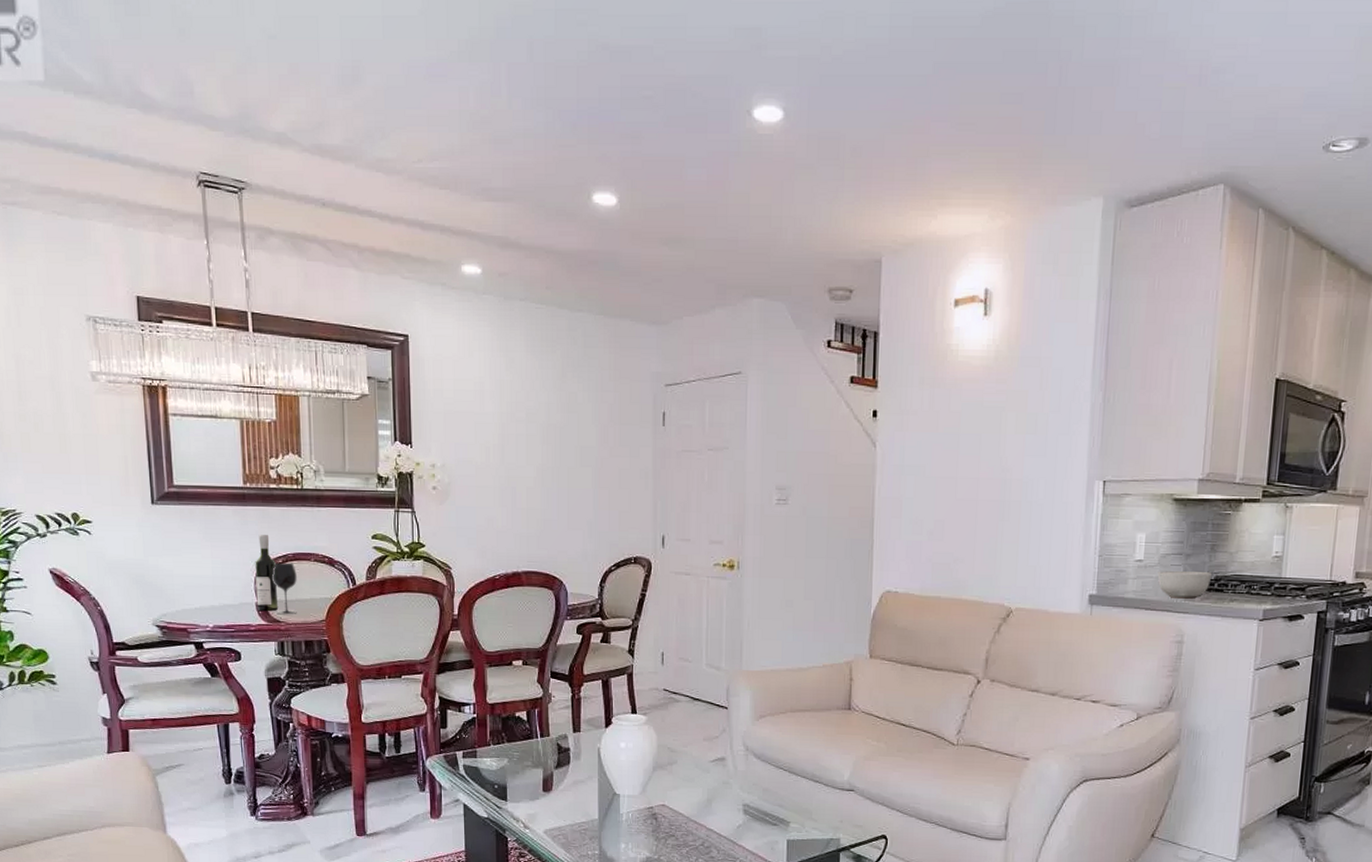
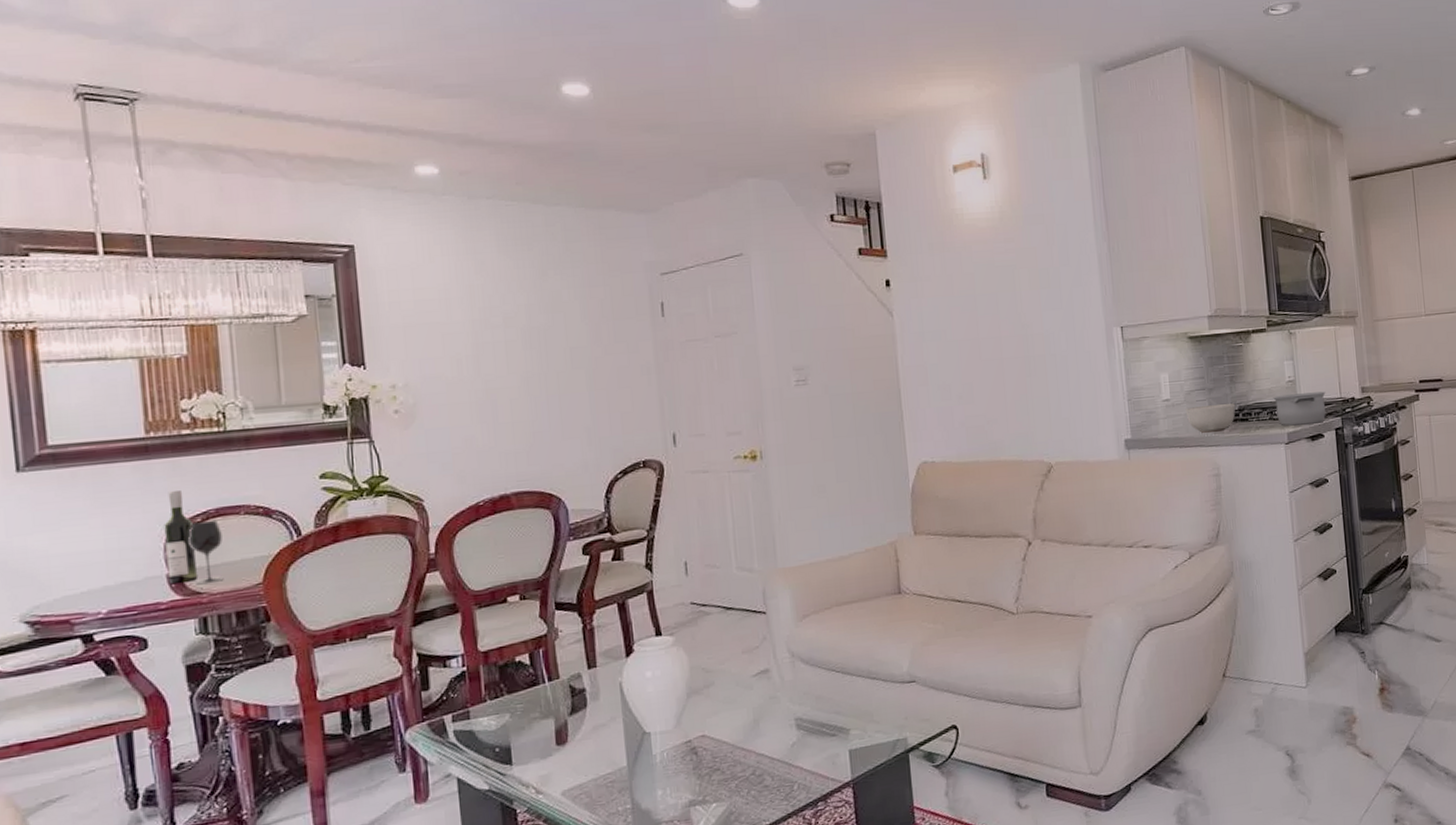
cooking pot: none [1254,570,1315,604] -> present [1273,391,1326,426]

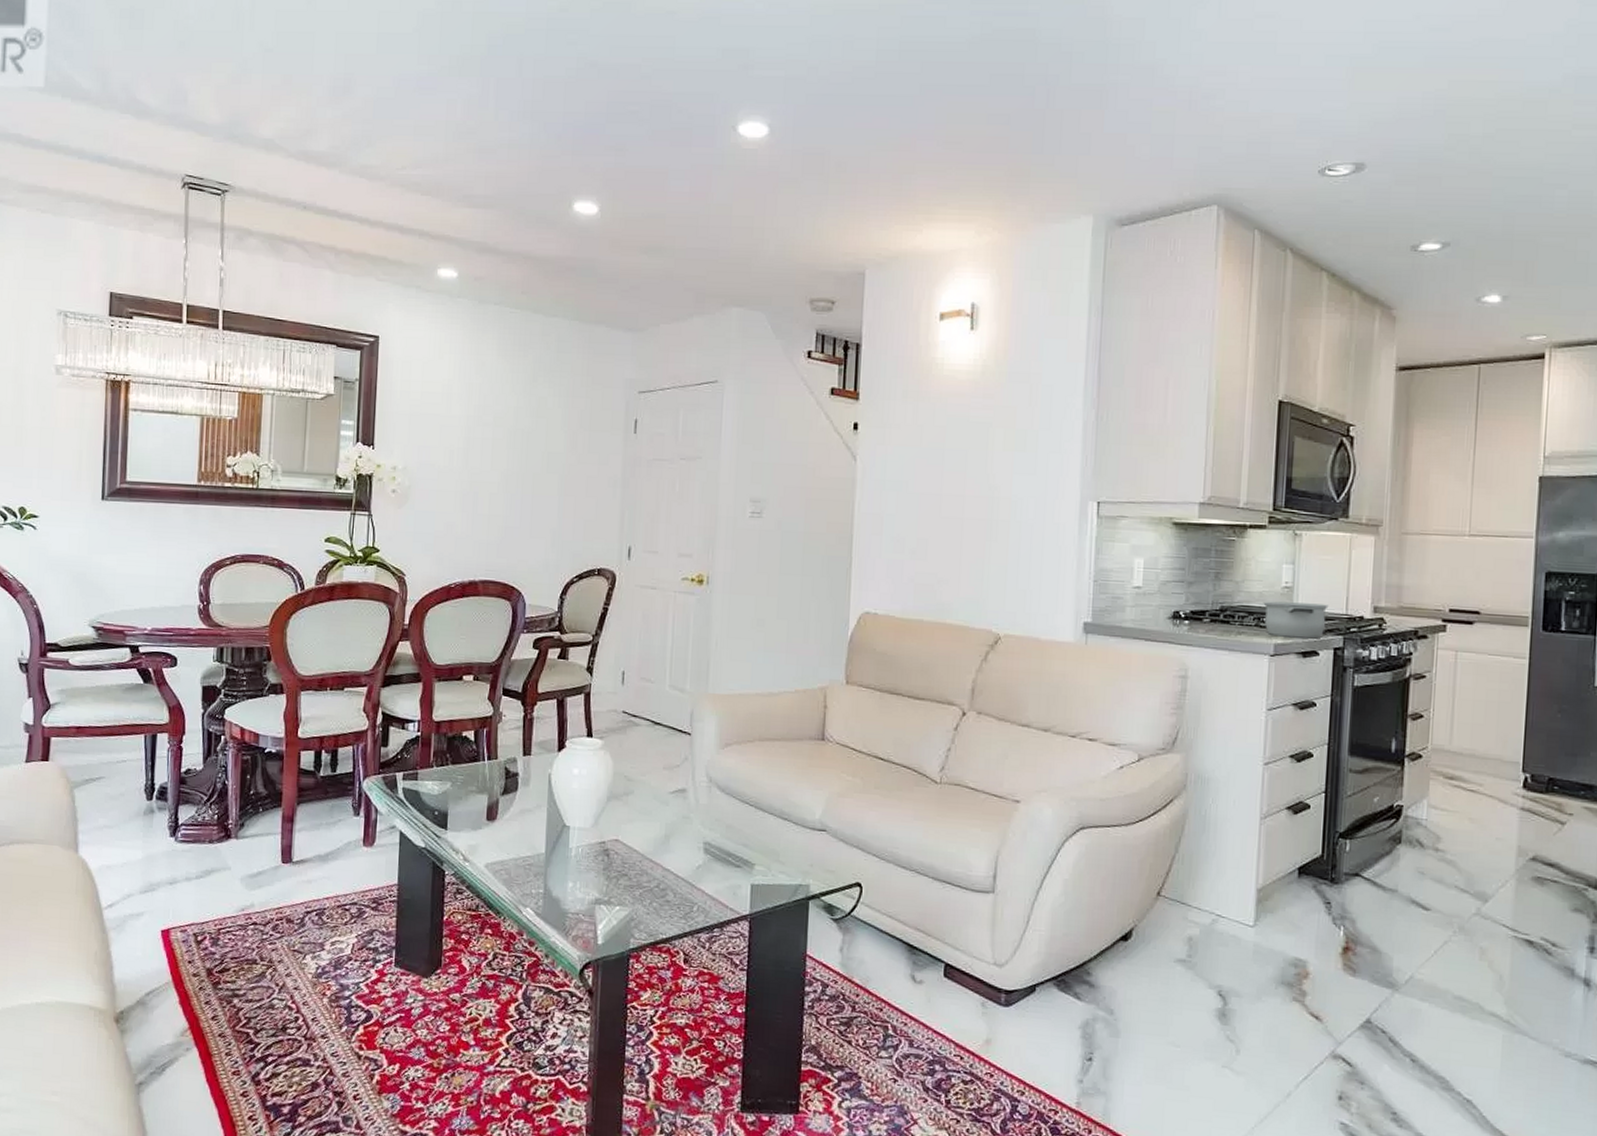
bottle: present [164,489,199,585] -> none [199,534,223,616]
wine glass: present [188,519,224,585] -> none [218,564,244,620]
bowl: present [1185,403,1236,434] -> none [1157,599,1217,631]

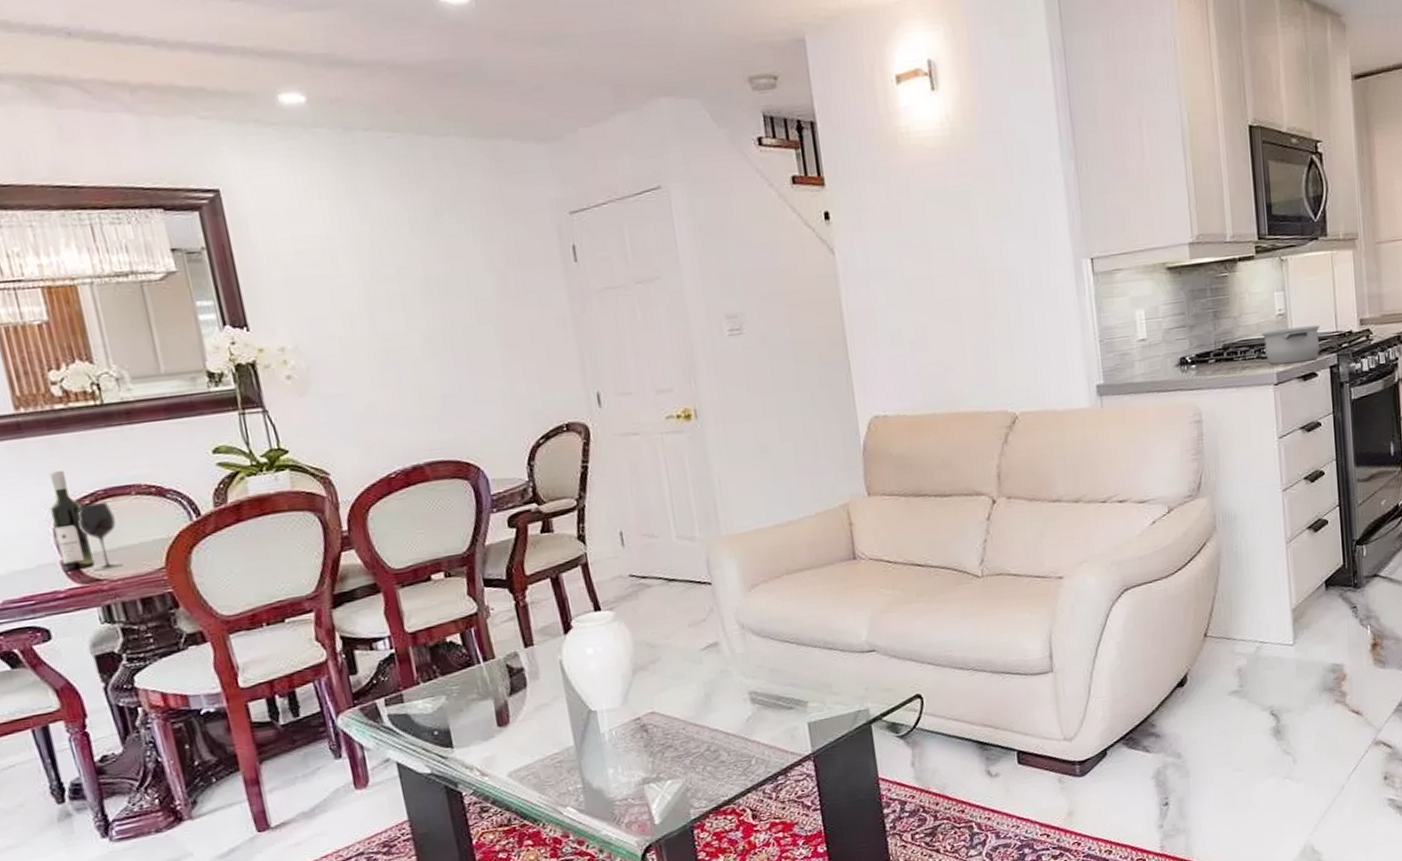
bottle: none [199,534,223,616] -> present [49,470,96,572]
wine glass: none [218,564,244,620] -> present [77,501,123,572]

